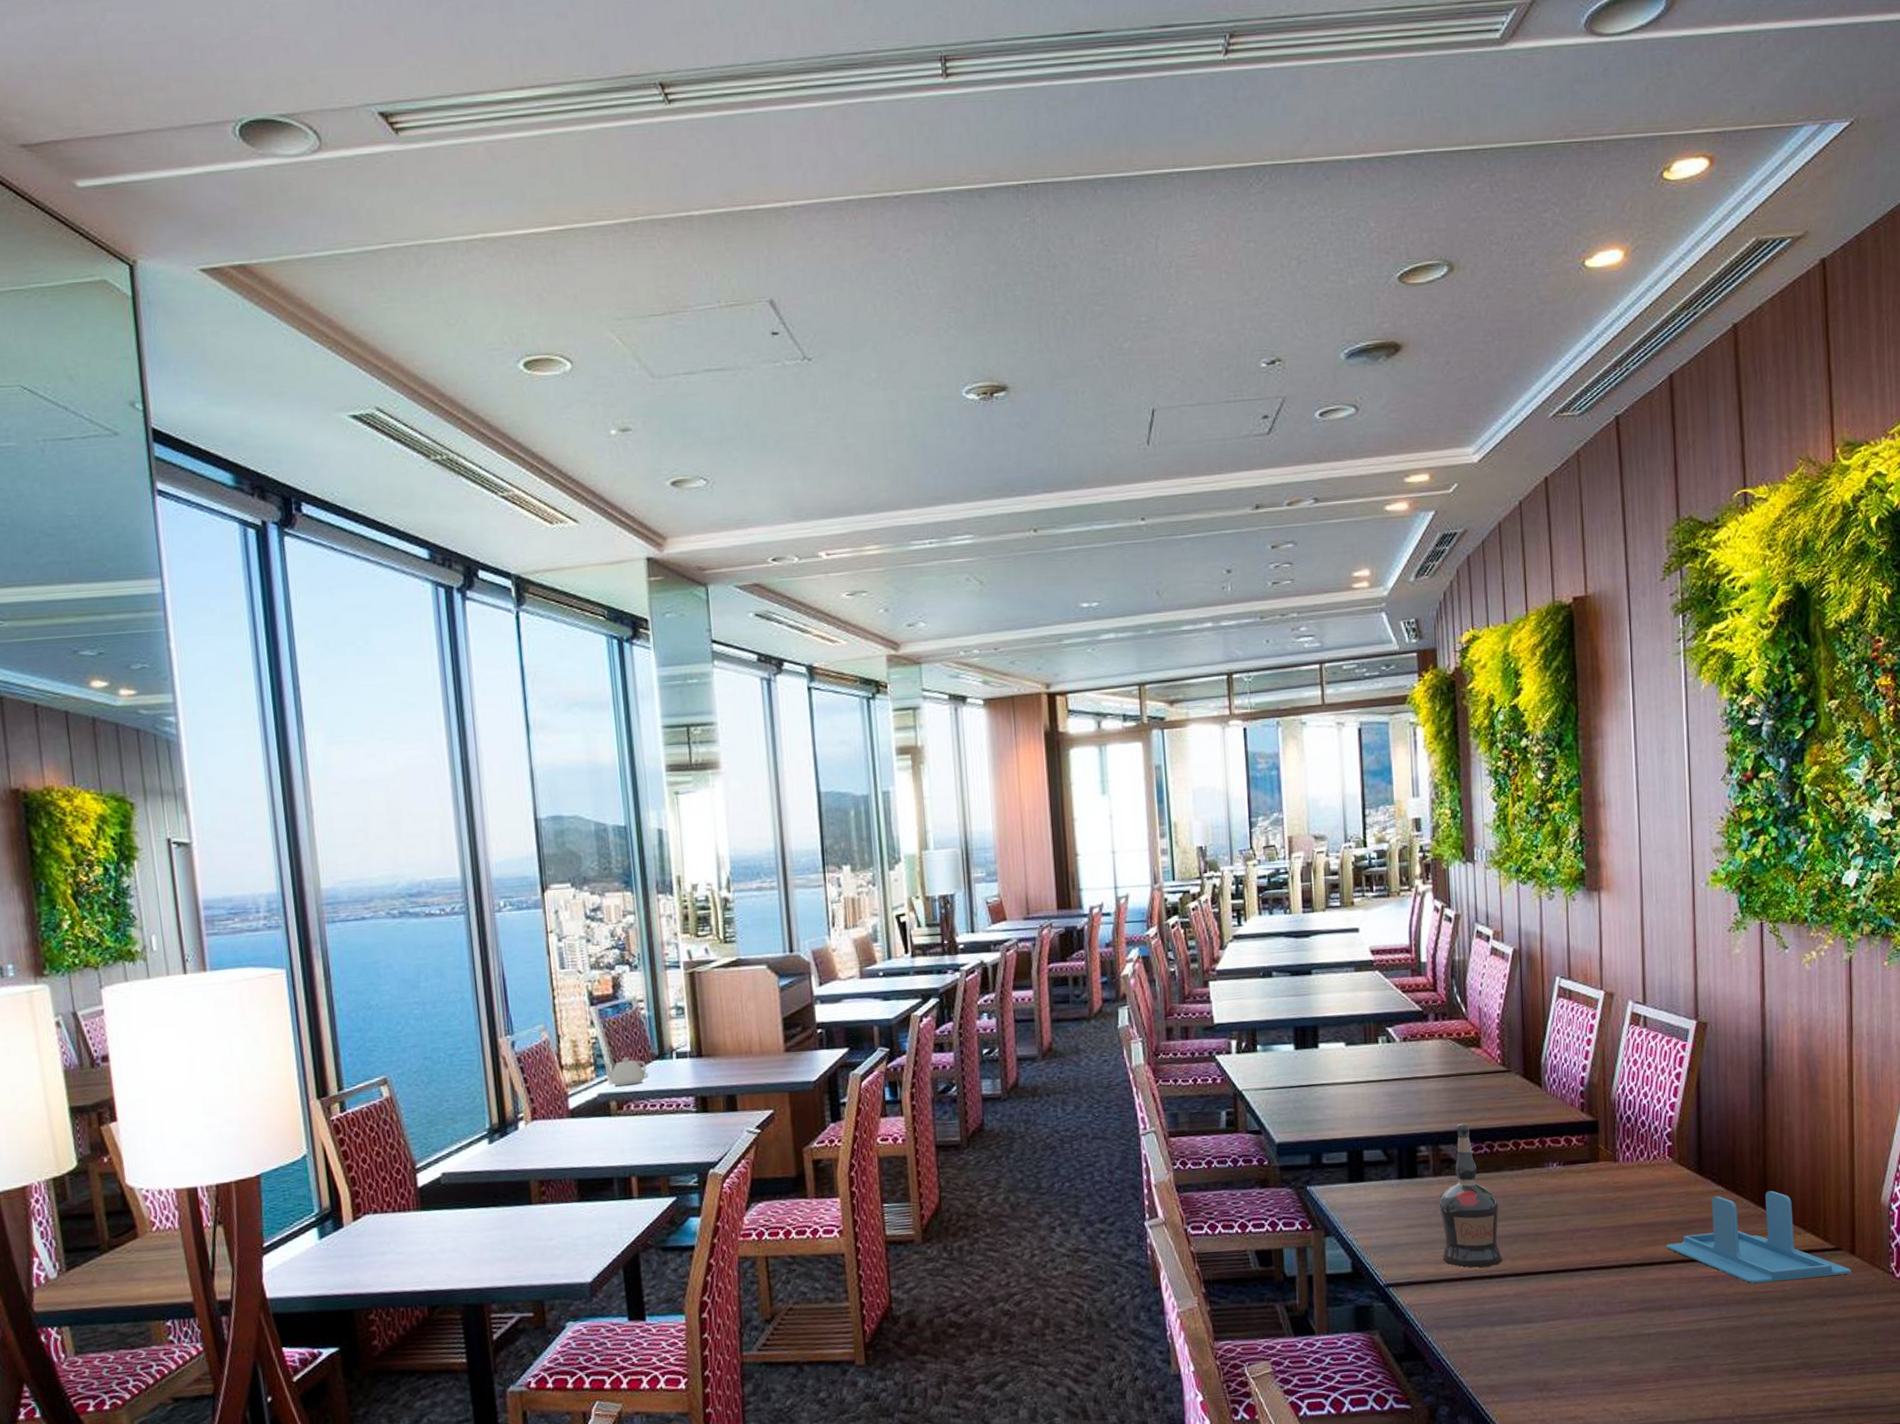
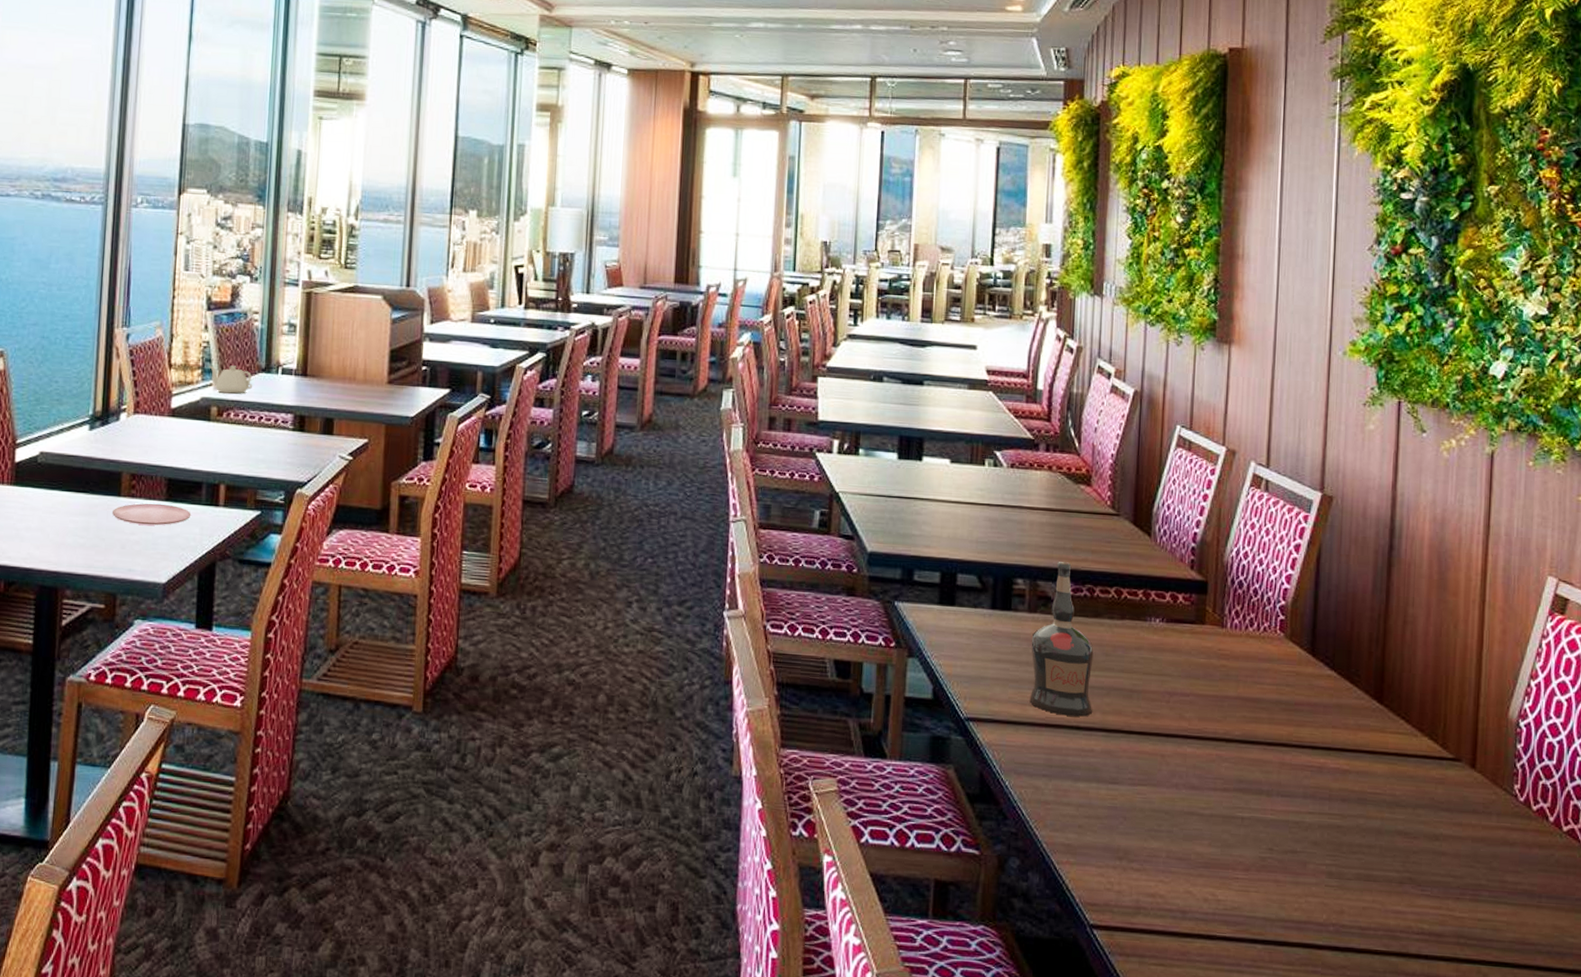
plate: none [526,1205,607,1230] -> present [112,503,192,526]
napkin holder: present [1666,1190,1851,1284] -> none [1269,681,1470,789]

